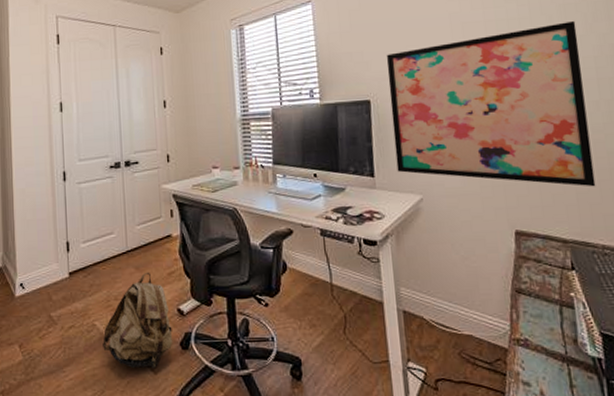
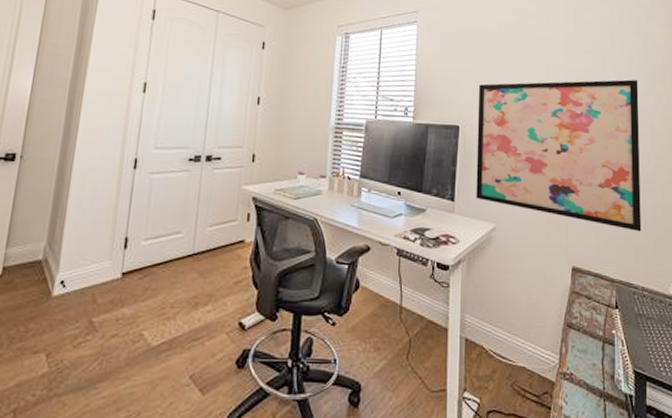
backpack: present [103,272,173,369] -> none [147,279,230,389]

